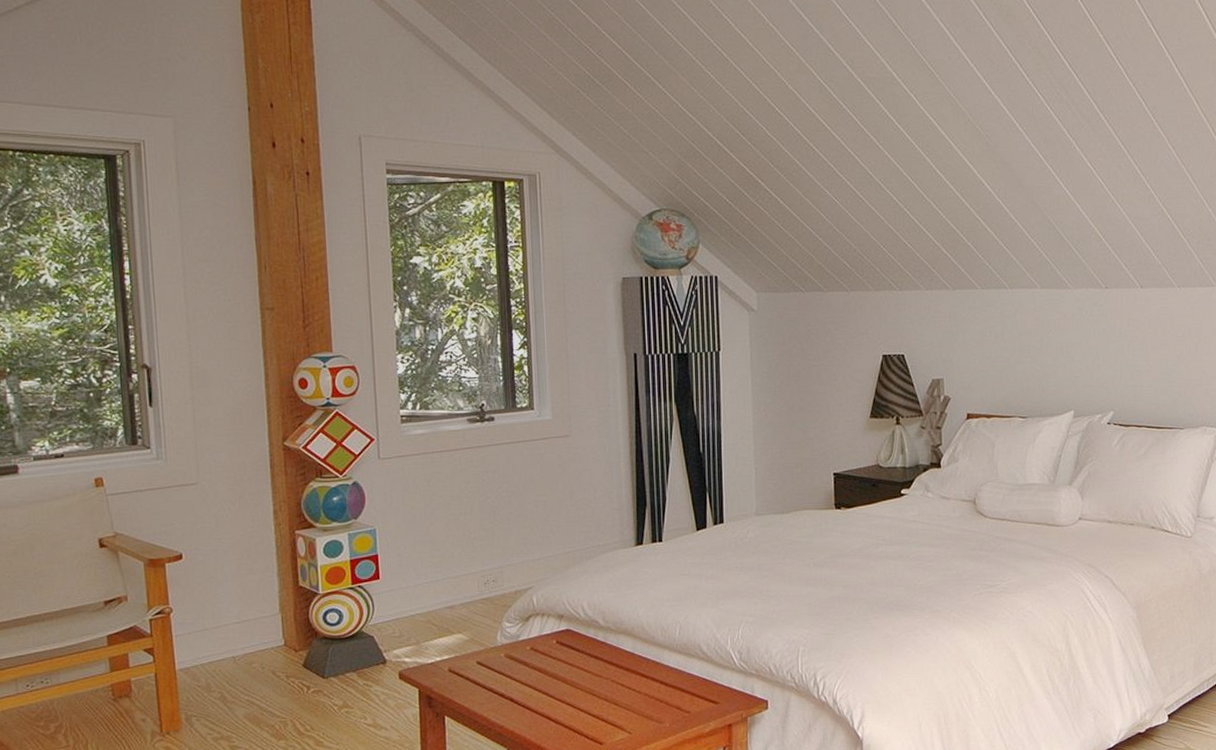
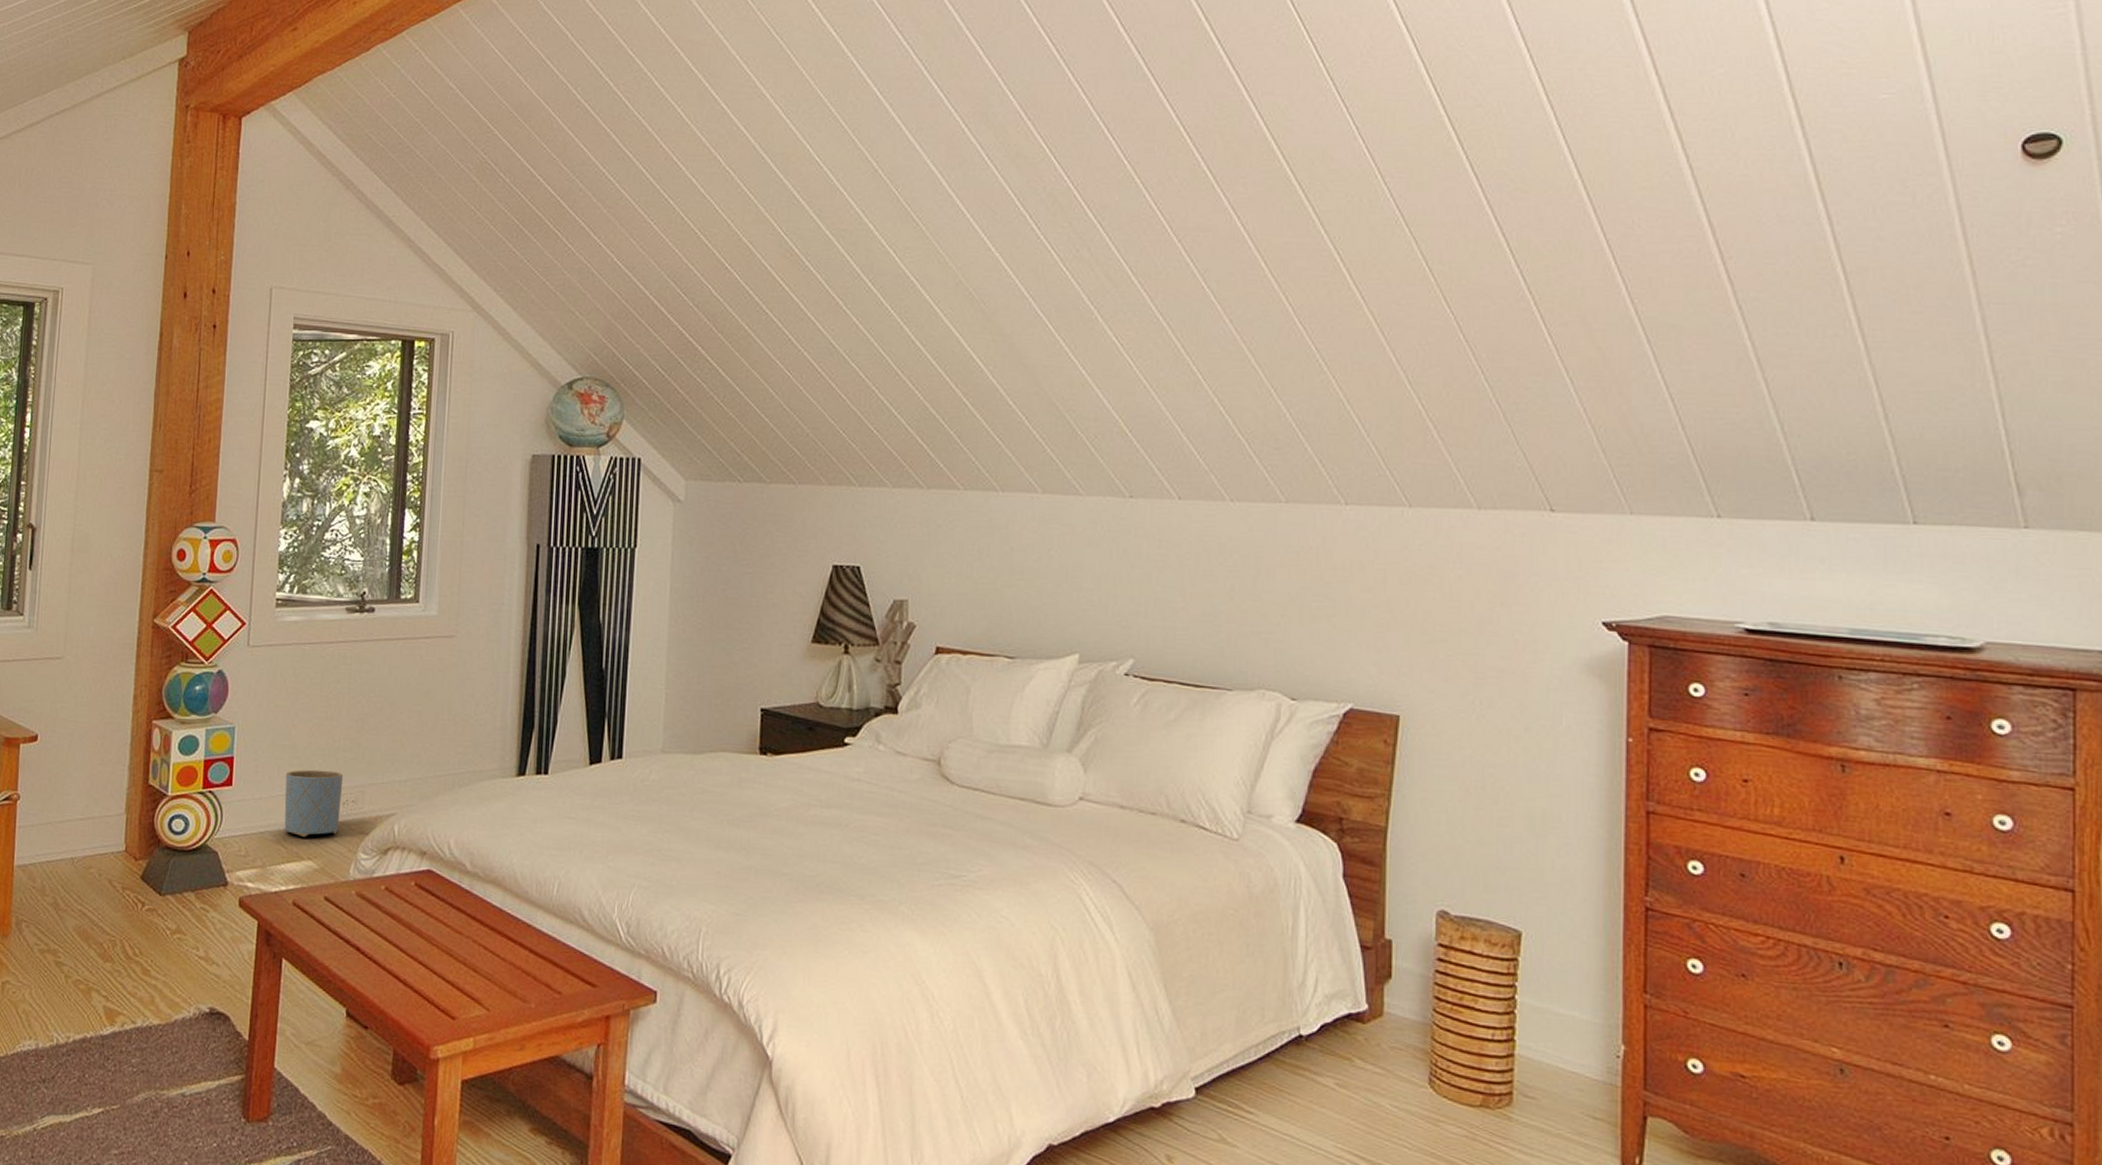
planter: none [429,557,483,615] -> present [284,769,344,837]

